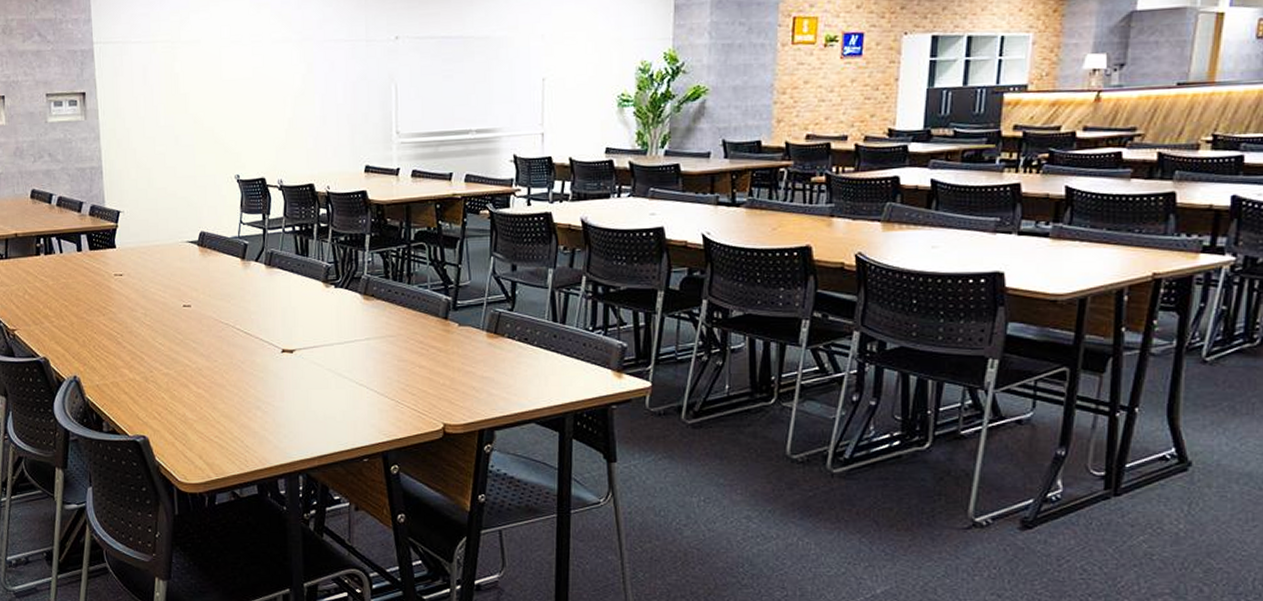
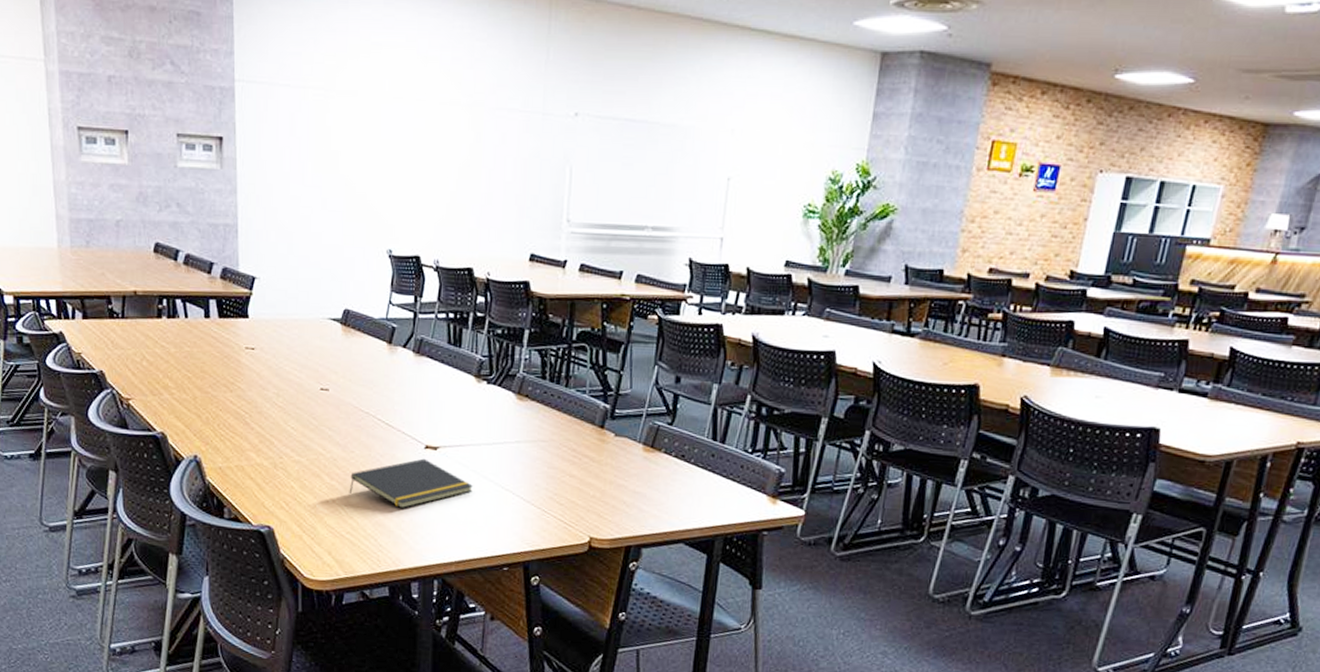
notepad: none [215,362,329,411] -> present [349,458,473,509]

